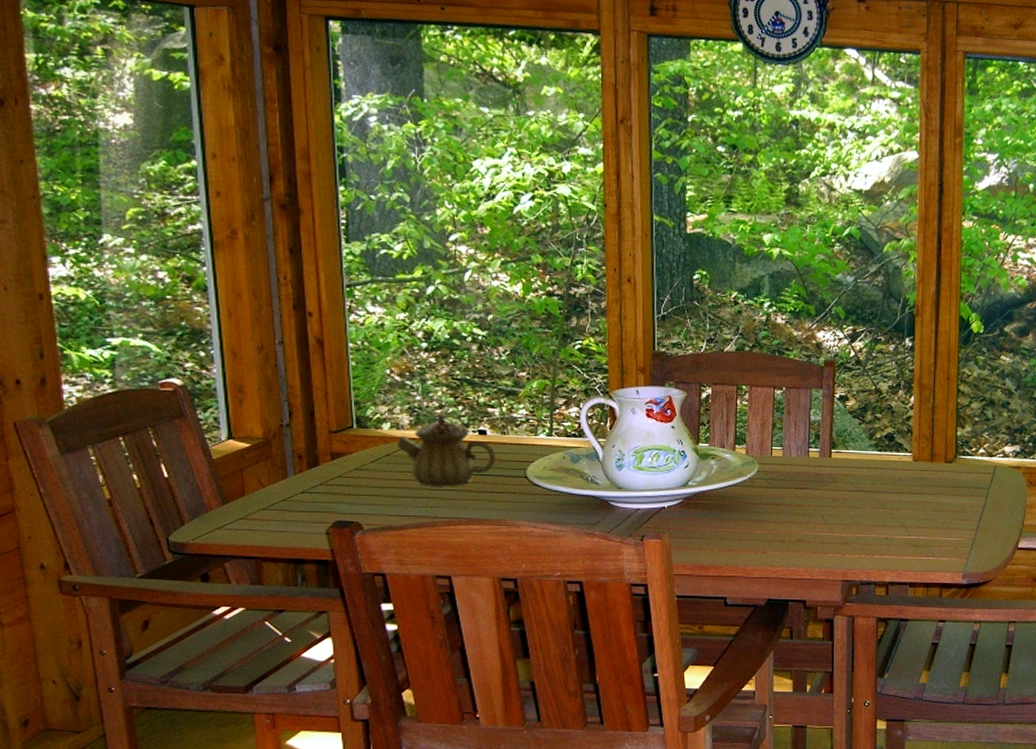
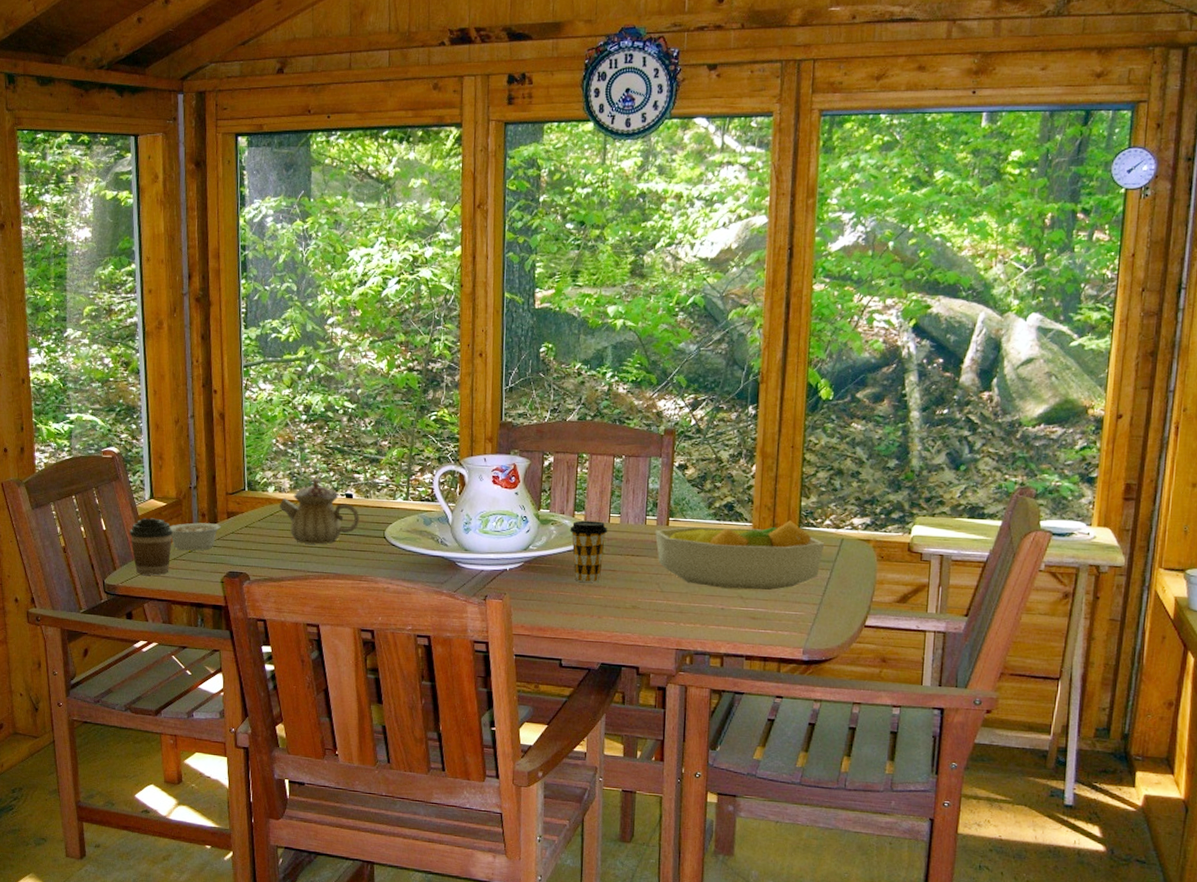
coffee cup: none [201,461,260,529] -> present [129,518,173,575]
legume: none [255,461,337,499] -> present [169,520,232,551]
coffee cup: none [731,454,771,517] -> present [570,520,608,582]
fruit bowl: none [818,450,980,519] -> present [655,520,825,591]

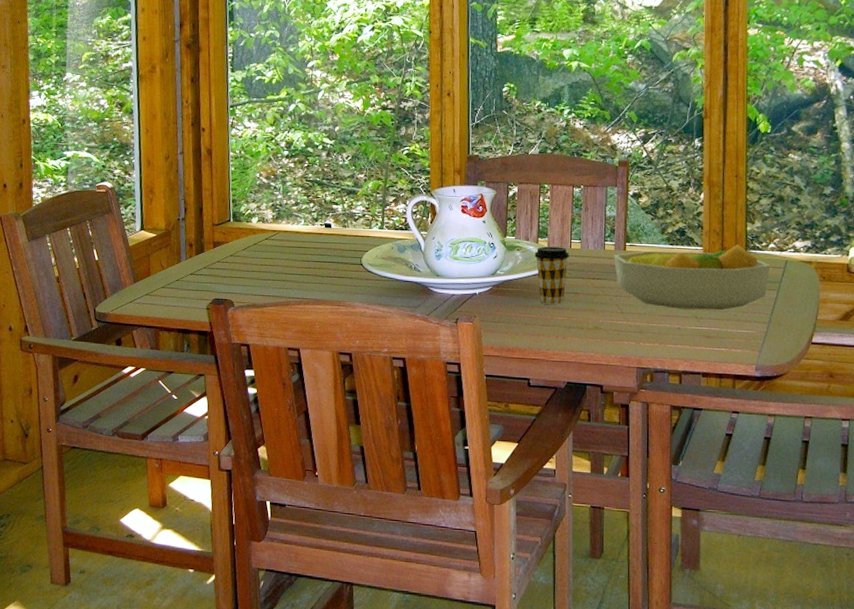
coffee cup: present [129,518,173,575] -> none [120,248,162,303]
legume: present [169,520,232,551] -> none [158,249,217,279]
teapot: present [279,477,360,545] -> none [263,208,338,272]

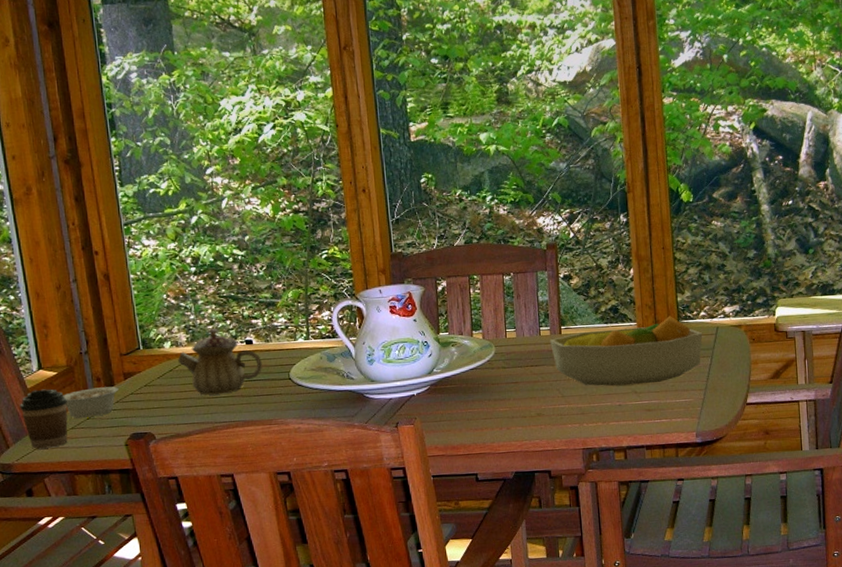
coffee cup: none [120,248,162,303] -> present [20,389,68,449]
legume: none [158,249,217,279] -> present [63,380,129,418]
teapot: none [263,208,338,272] -> present [178,327,263,395]
coffee cup: present [534,246,570,305] -> none [470,337,506,397]

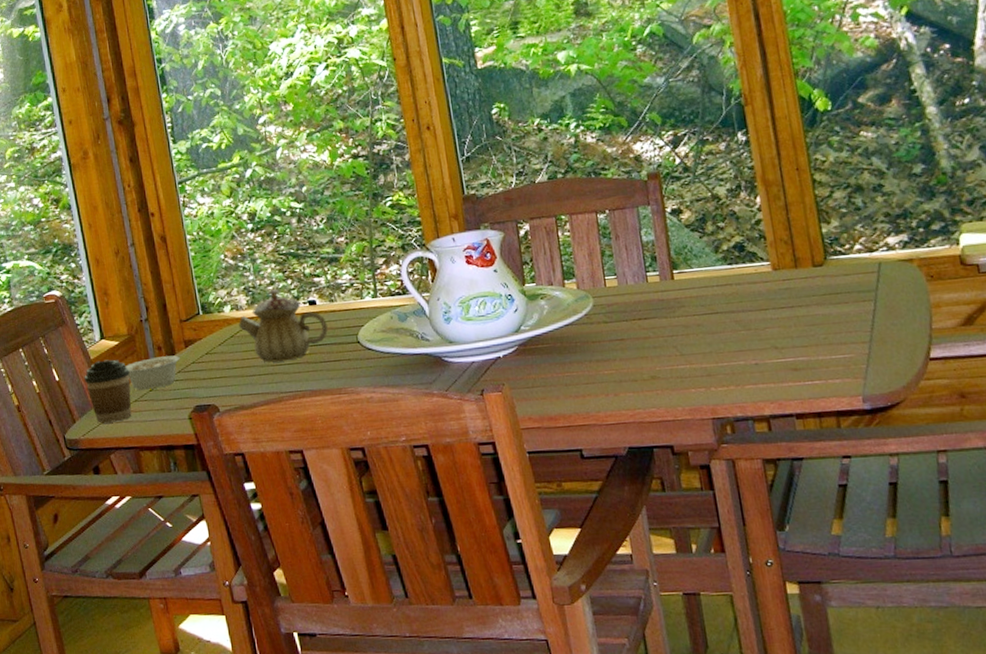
fruit bowl: present [549,316,703,387] -> none [659,251,861,341]

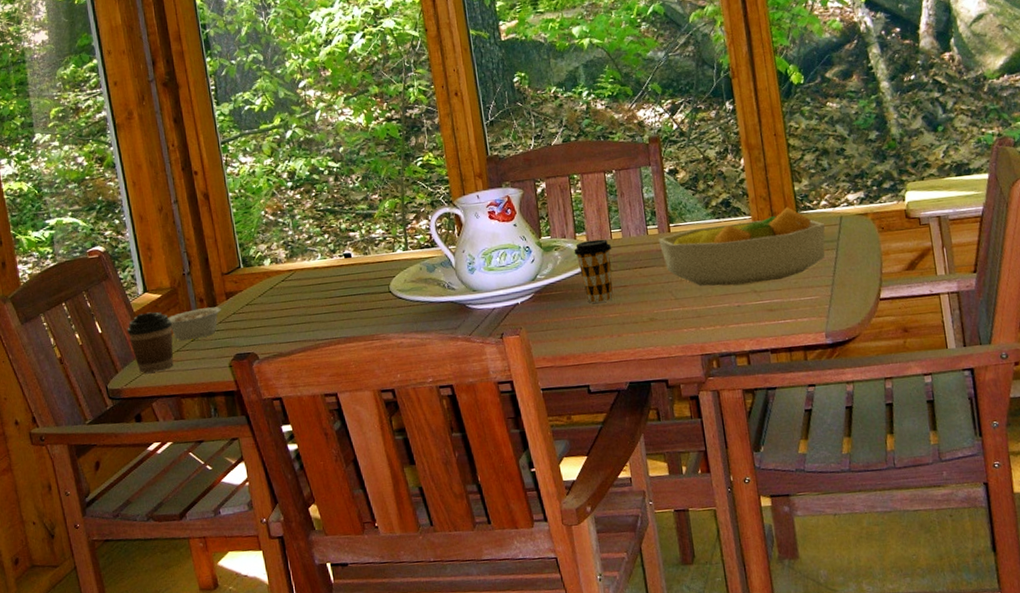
teapot: present [239,288,329,363] -> none [278,242,363,312]
coffee cup: none [562,287,609,358] -> present [574,239,614,303]
fruit bowl: none [659,251,861,341] -> present [658,207,826,286]

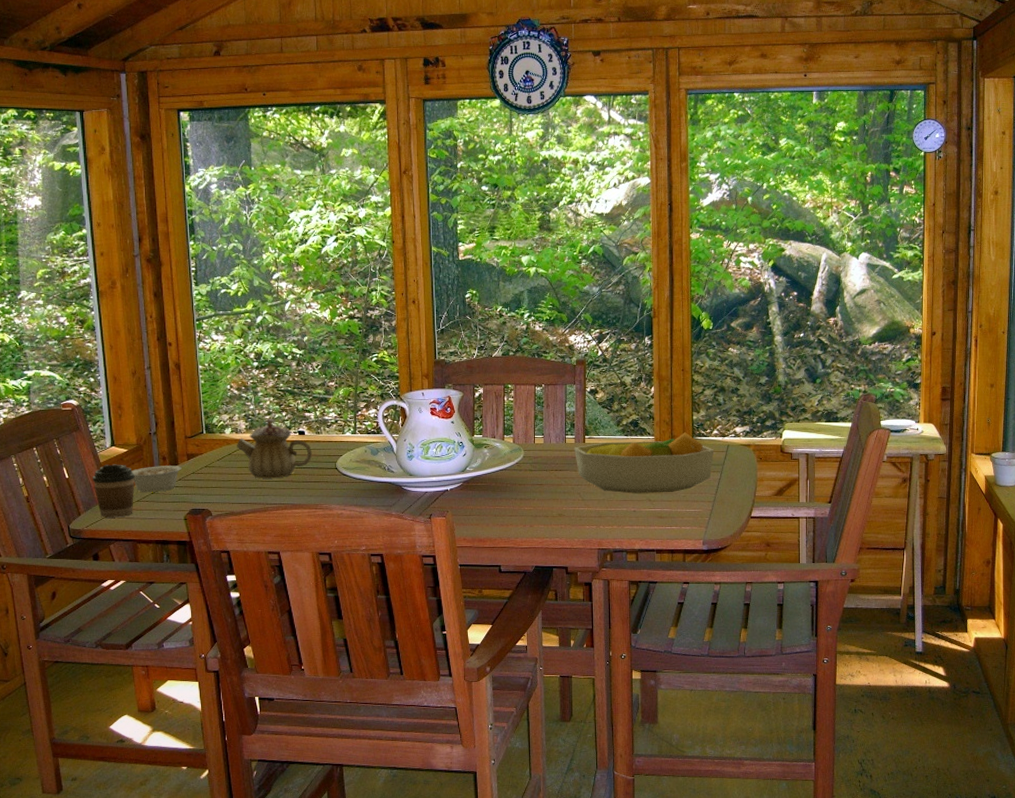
teapot: none [278,242,363,312] -> present [237,418,313,479]
coffee cup: present [574,239,614,303] -> none [501,442,534,496]

